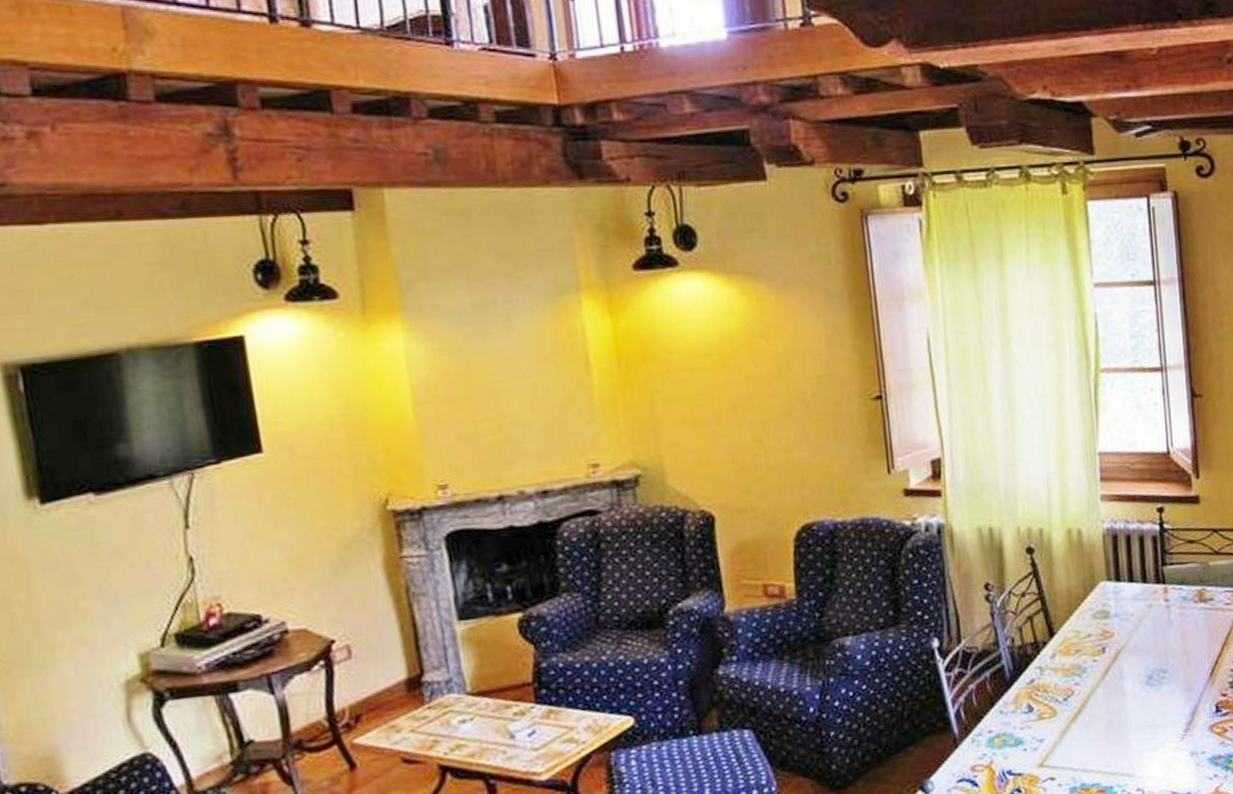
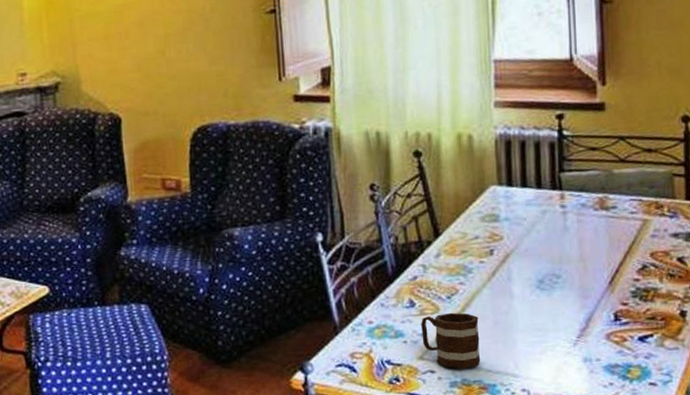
mug: none [1039,714,1098,773] -> present [421,312,481,369]

